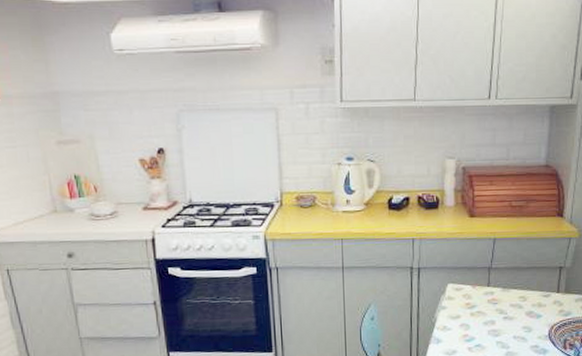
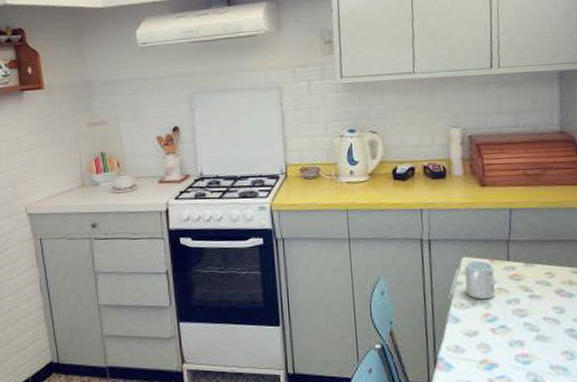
mug: none [448,286,475,322] -> present [464,260,495,300]

